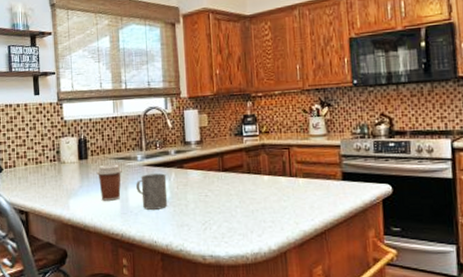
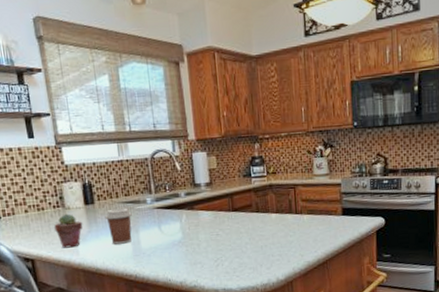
potted succulent: none [49,168,76,202] -> present [54,213,83,248]
mug: present [136,173,168,210] -> none [147,215,180,251]

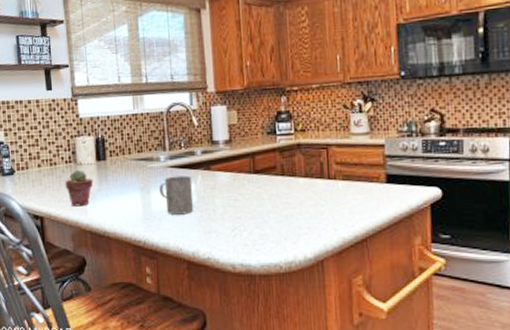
coffee cup: present [104,208,132,244] -> none [116,165,144,205]
mug: none [147,215,180,251] -> present [159,175,194,215]

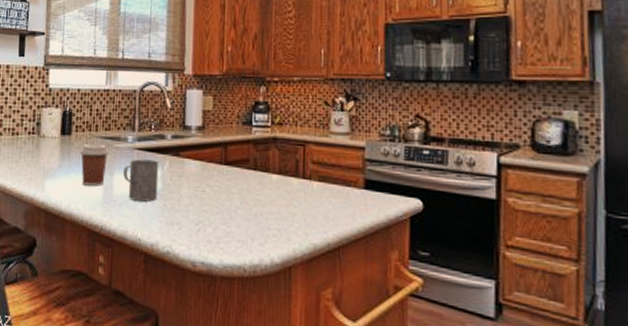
potted succulent: present [65,169,94,207] -> none [25,142,55,182]
coffee cup: none [116,165,144,205] -> present [79,143,109,186]

